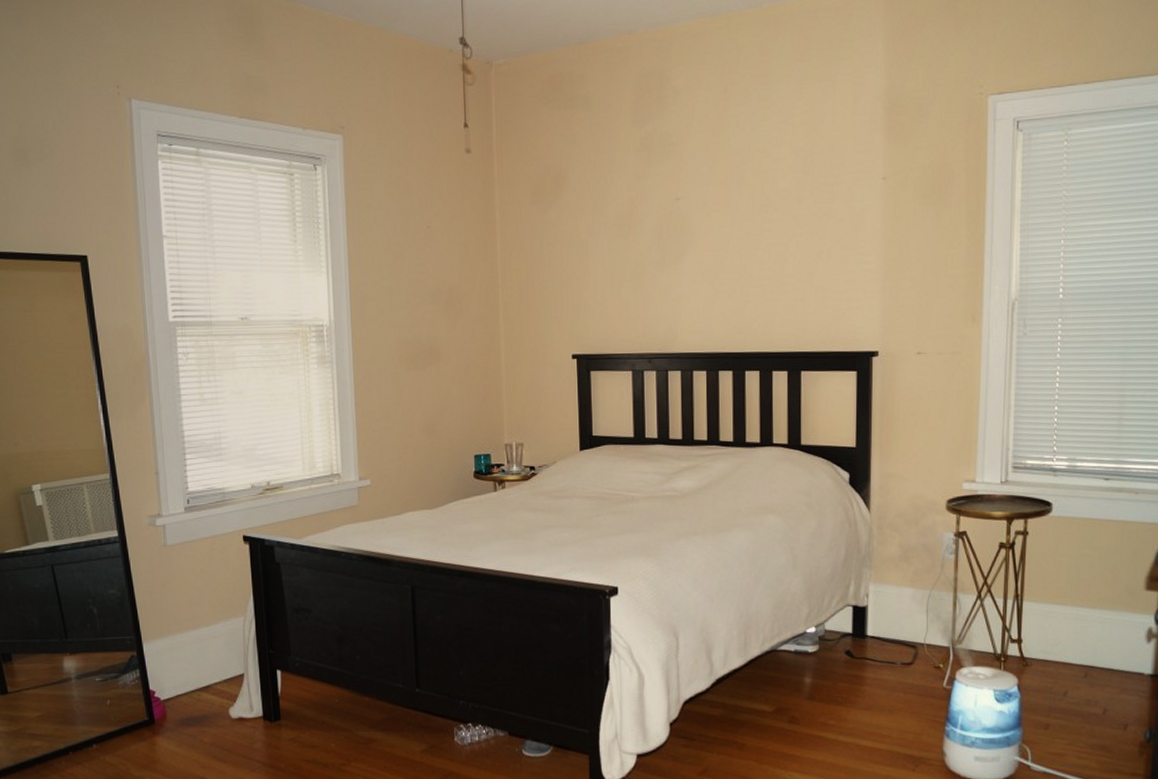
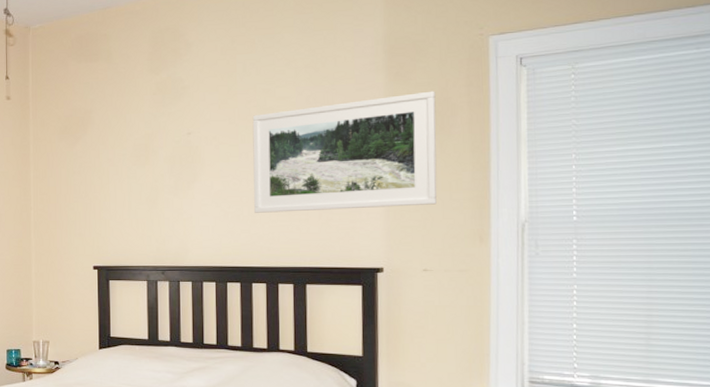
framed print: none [746,155,934,292] -> present [252,91,437,213]

